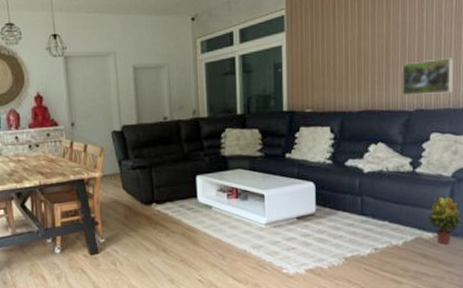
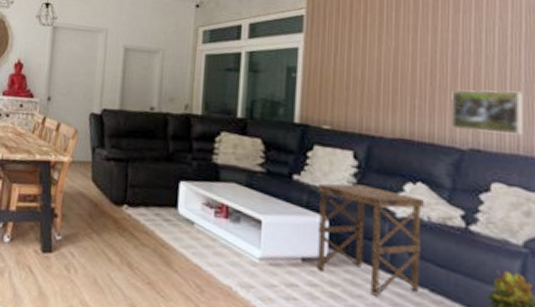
side table: none [306,152,383,234] -> present [316,183,424,297]

